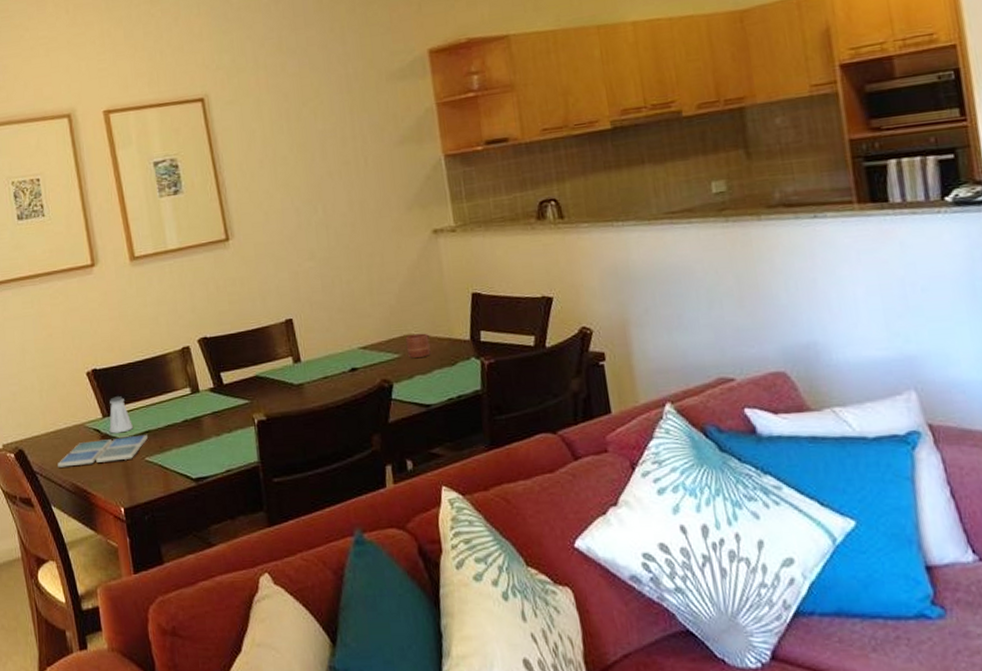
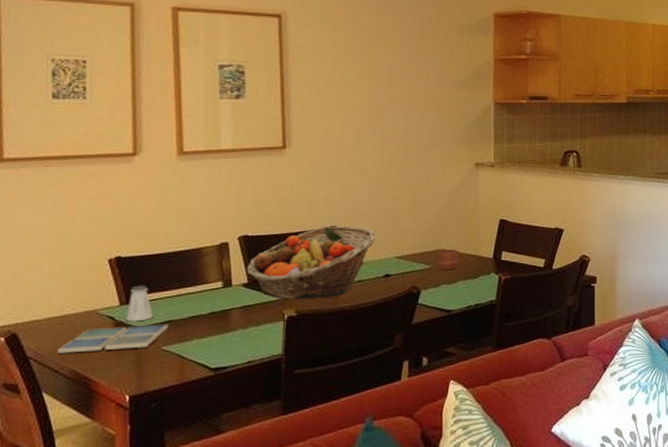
fruit basket: none [210,317,335,403] -> present [246,226,376,300]

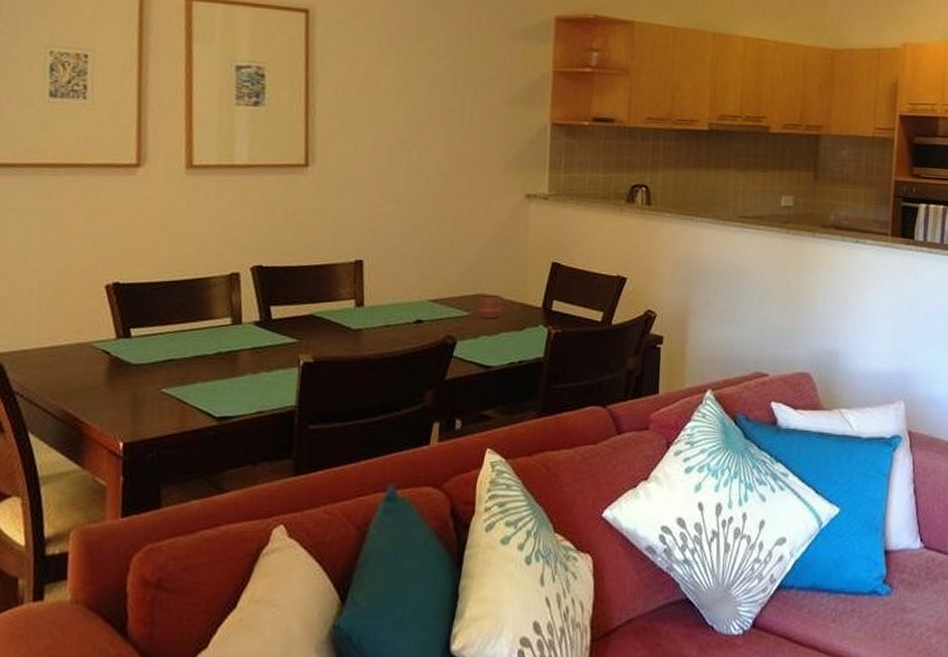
drink coaster: present [57,324,168,354] -> none [46,363,169,390]
saltshaker: present [126,285,153,322] -> none [122,317,153,359]
fruit basket: present [246,226,376,300] -> none [258,259,408,344]

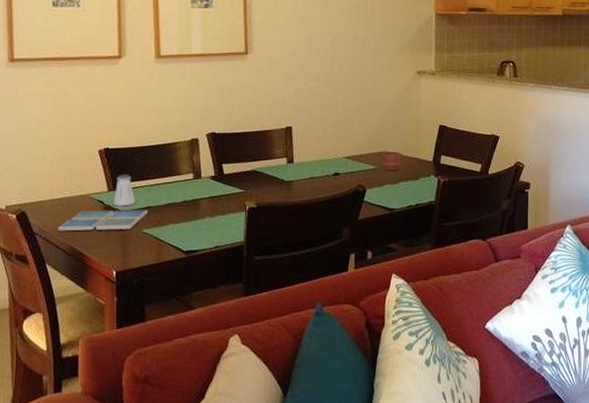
drink coaster: none [46,363,169,390] -> present [58,209,148,231]
saltshaker: none [122,317,153,359] -> present [113,174,136,206]

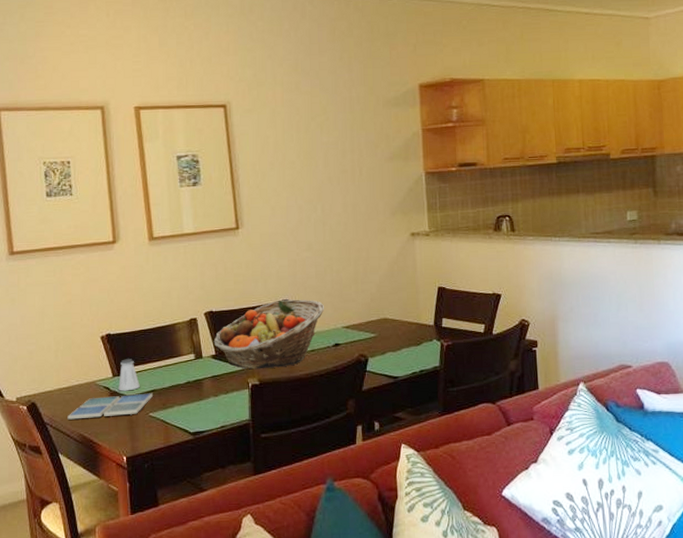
fruit basket: none [213,126,327,193] -> present [213,299,324,370]
mug: present [381,151,402,171] -> none [381,317,402,338]

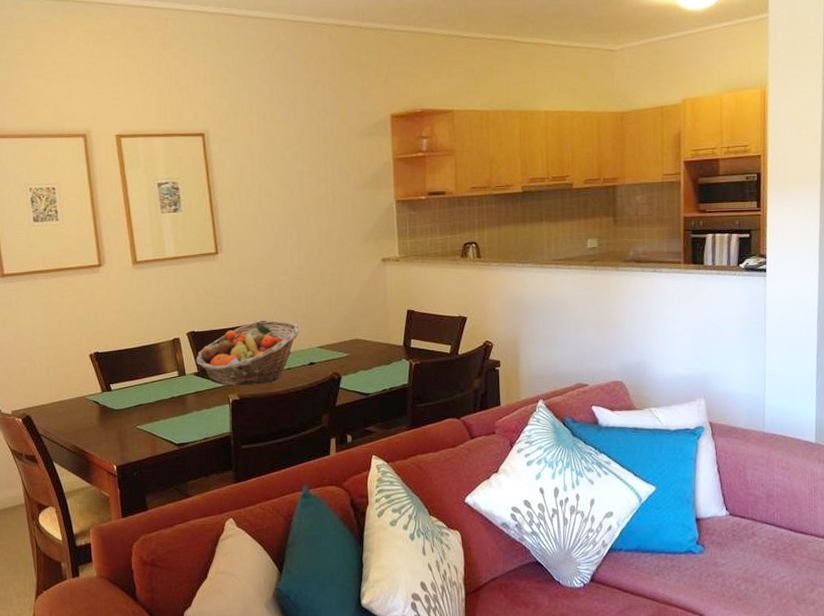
drink coaster: present [67,393,153,420] -> none [60,407,140,432]
saltshaker: present [118,359,140,391] -> none [107,375,128,406]

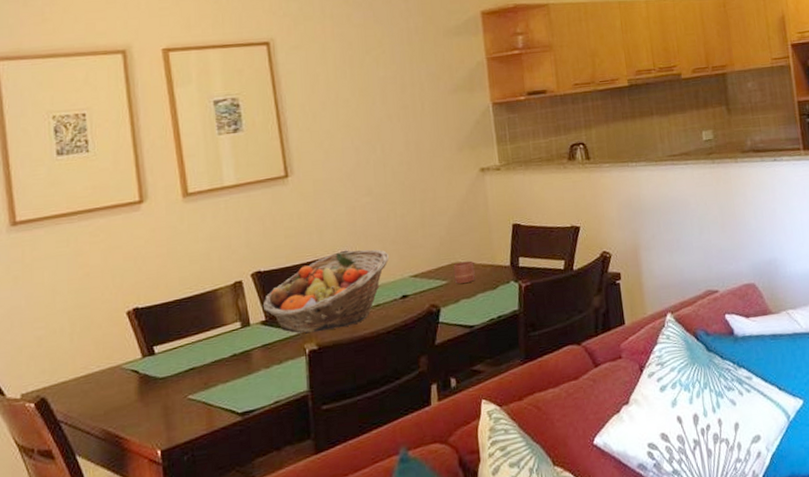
mug: none [354,338,373,358] -> present [453,261,475,284]

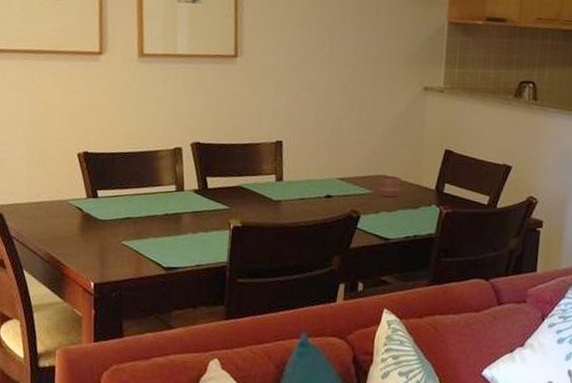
fruit basket: present [262,249,389,333] -> none [197,140,320,212]

